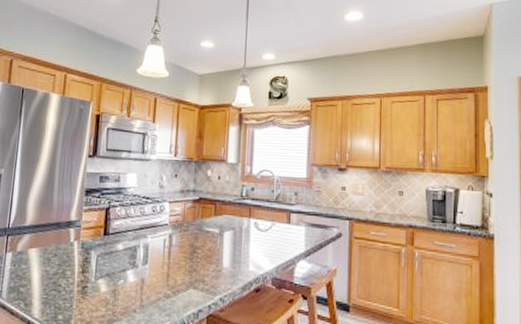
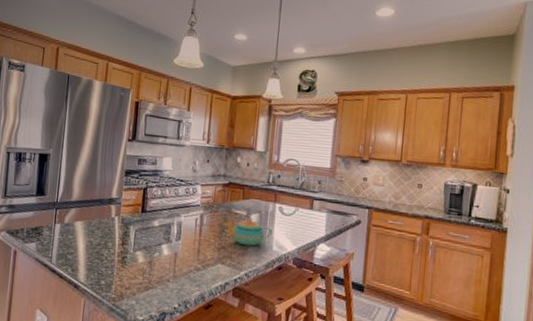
teapot: none [195,235,249,267] -> present [224,217,273,246]

